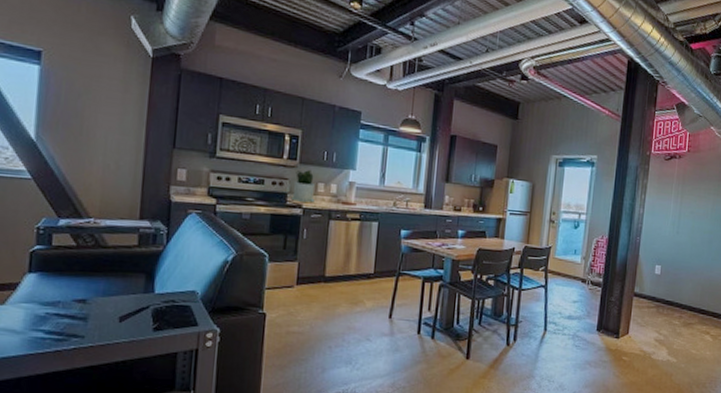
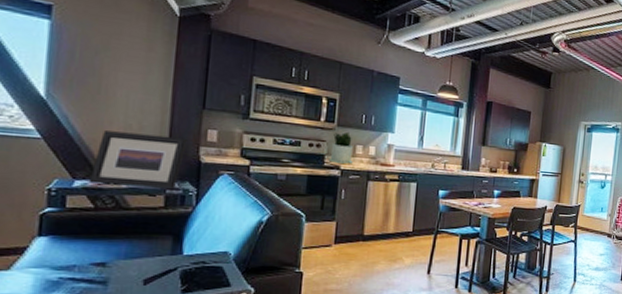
picture frame: none [72,171,159,228] -> present [88,130,187,189]

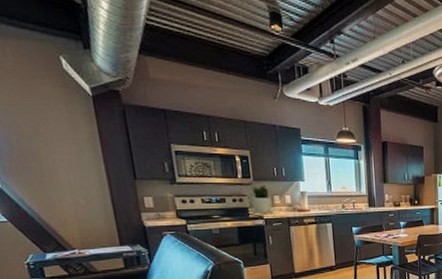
picture frame: present [88,130,187,189] -> none [56,207,130,255]

